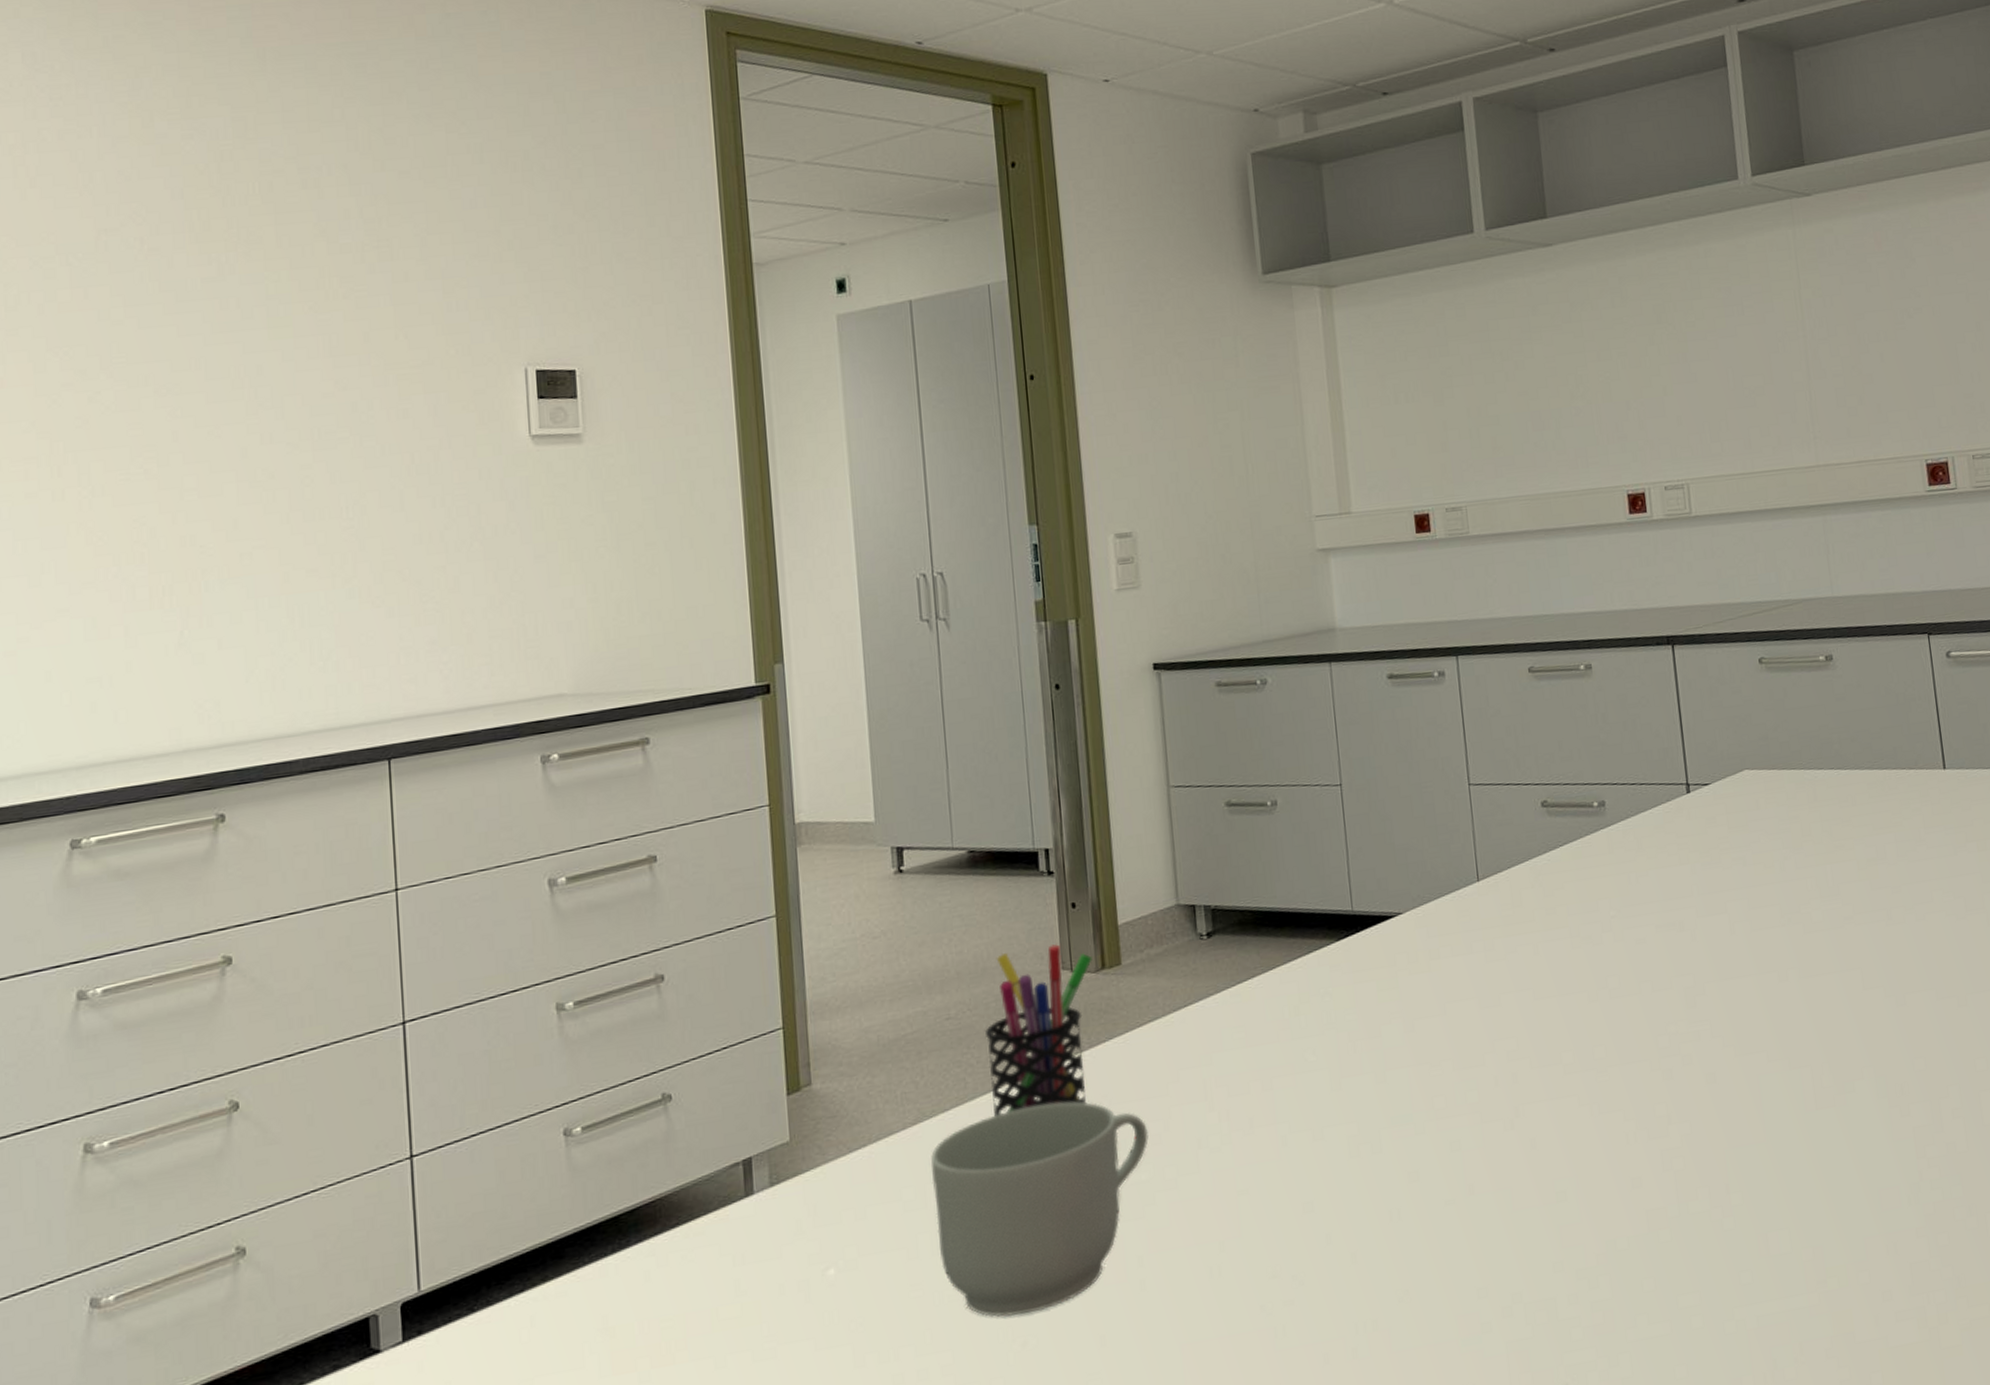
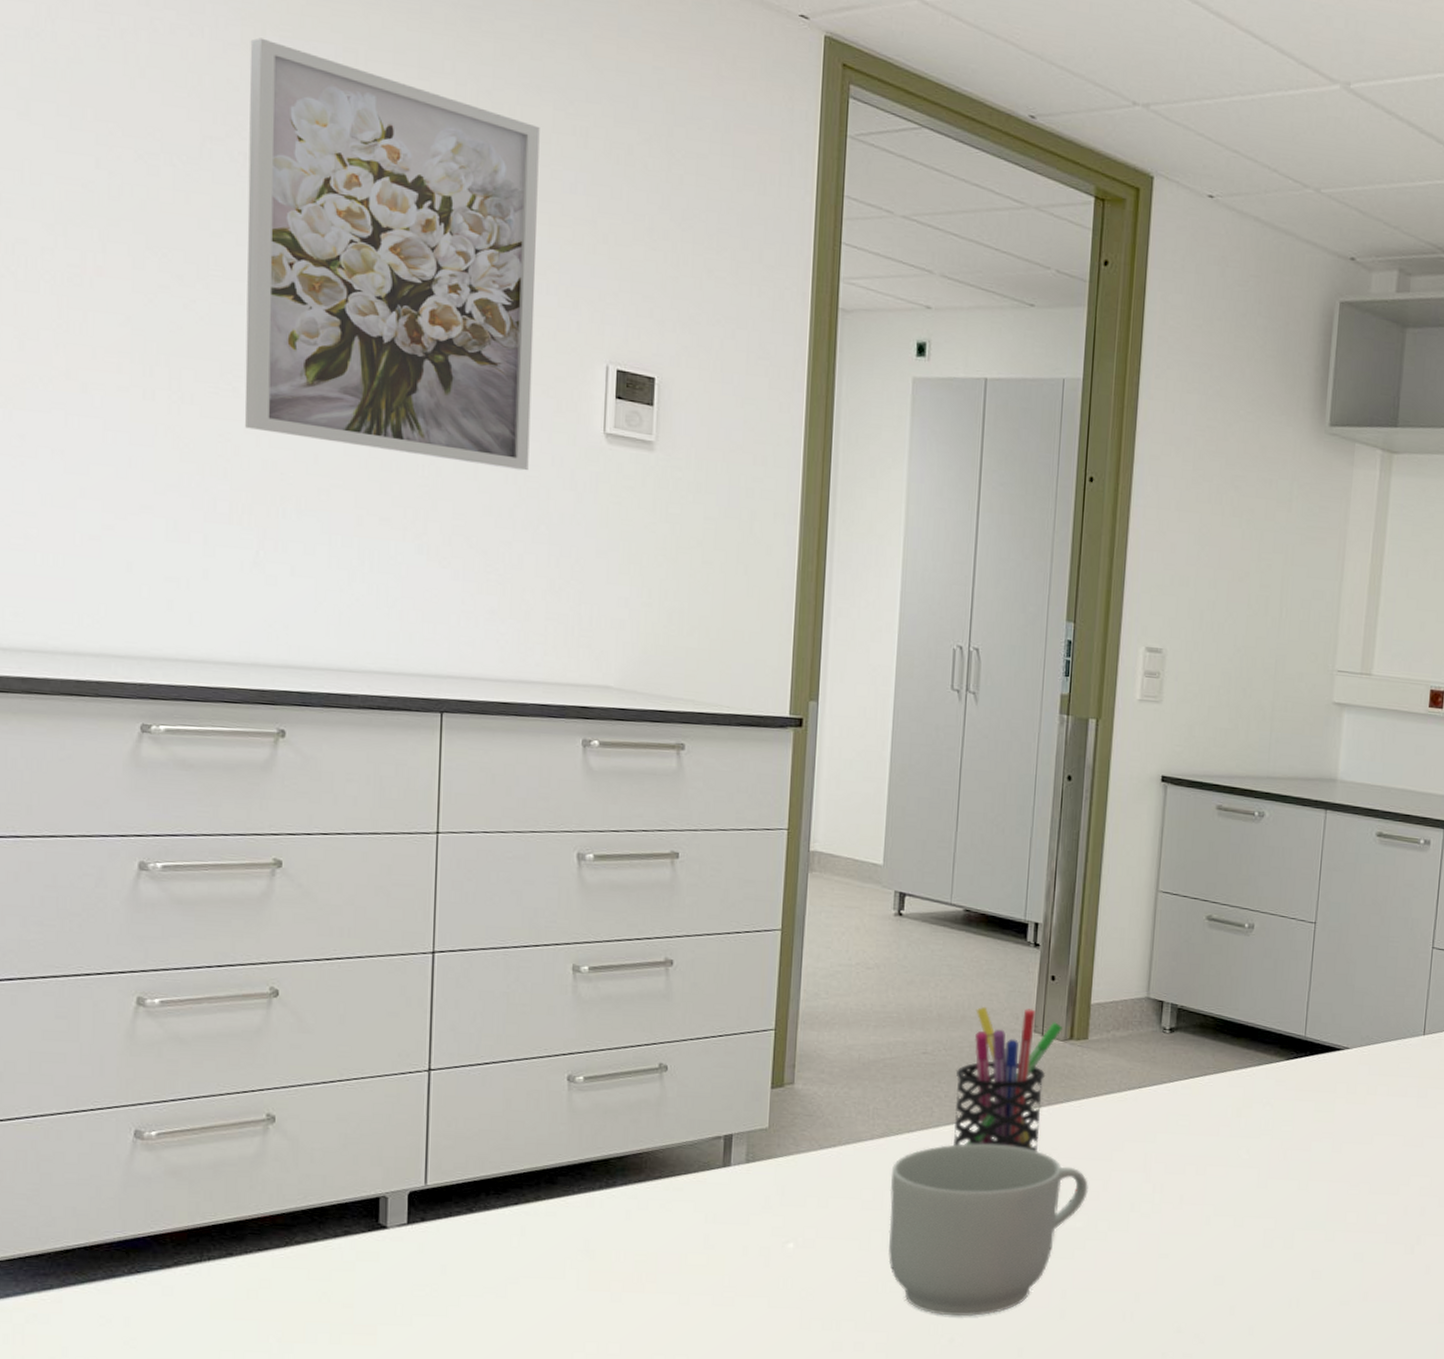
wall art: none [139,125,456,509] -> present [245,37,540,471]

